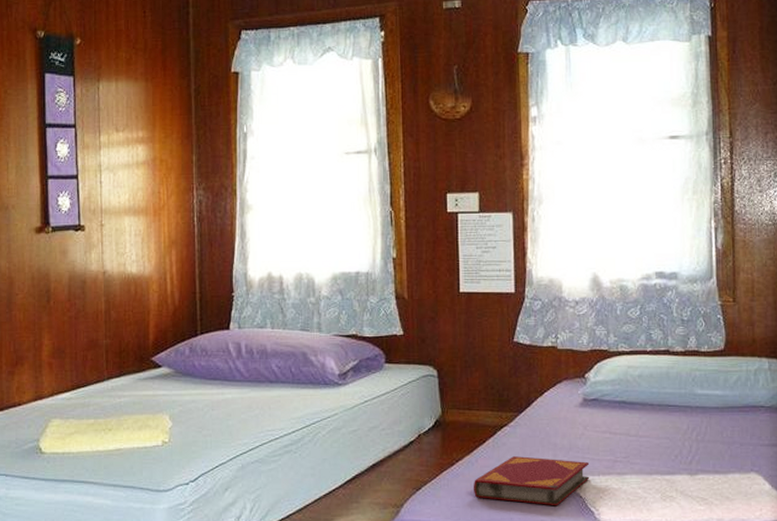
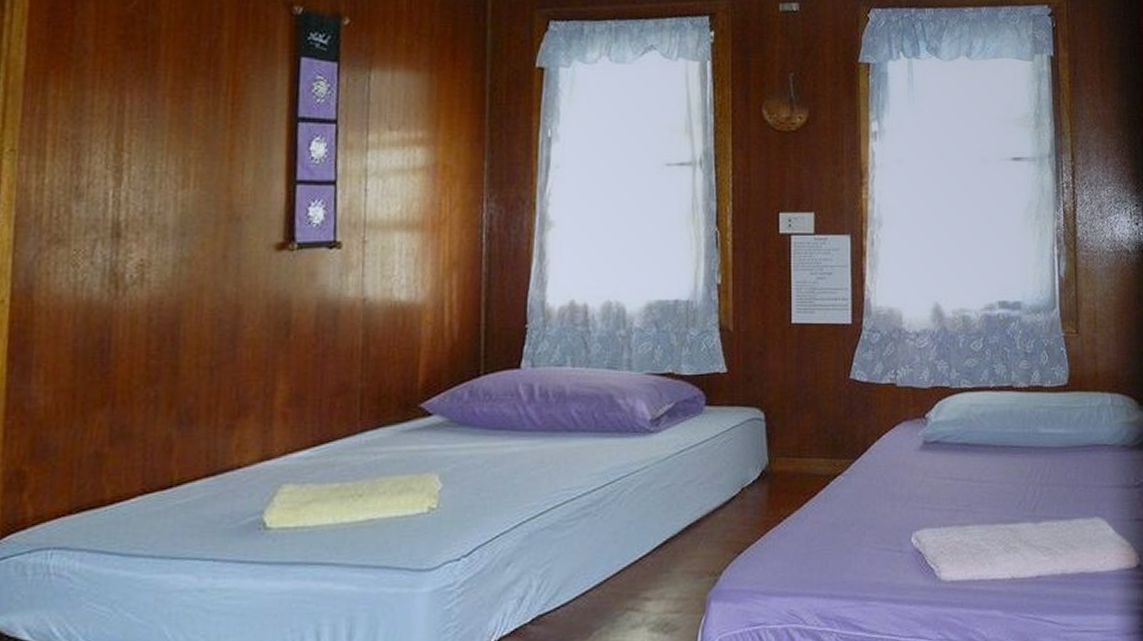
hardback book: present [473,456,590,506] -> none [802,509,930,565]

